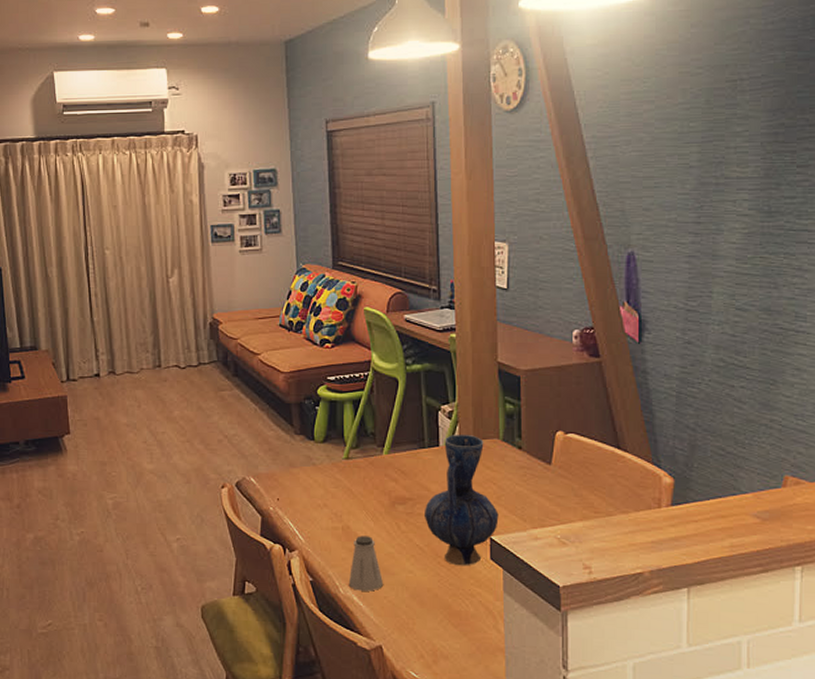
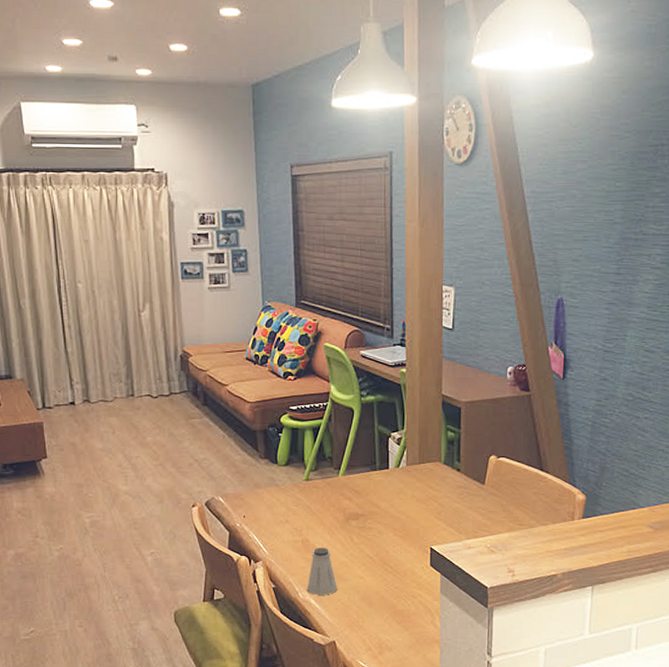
vase: present [423,435,499,566] -> none [374,459,439,572]

